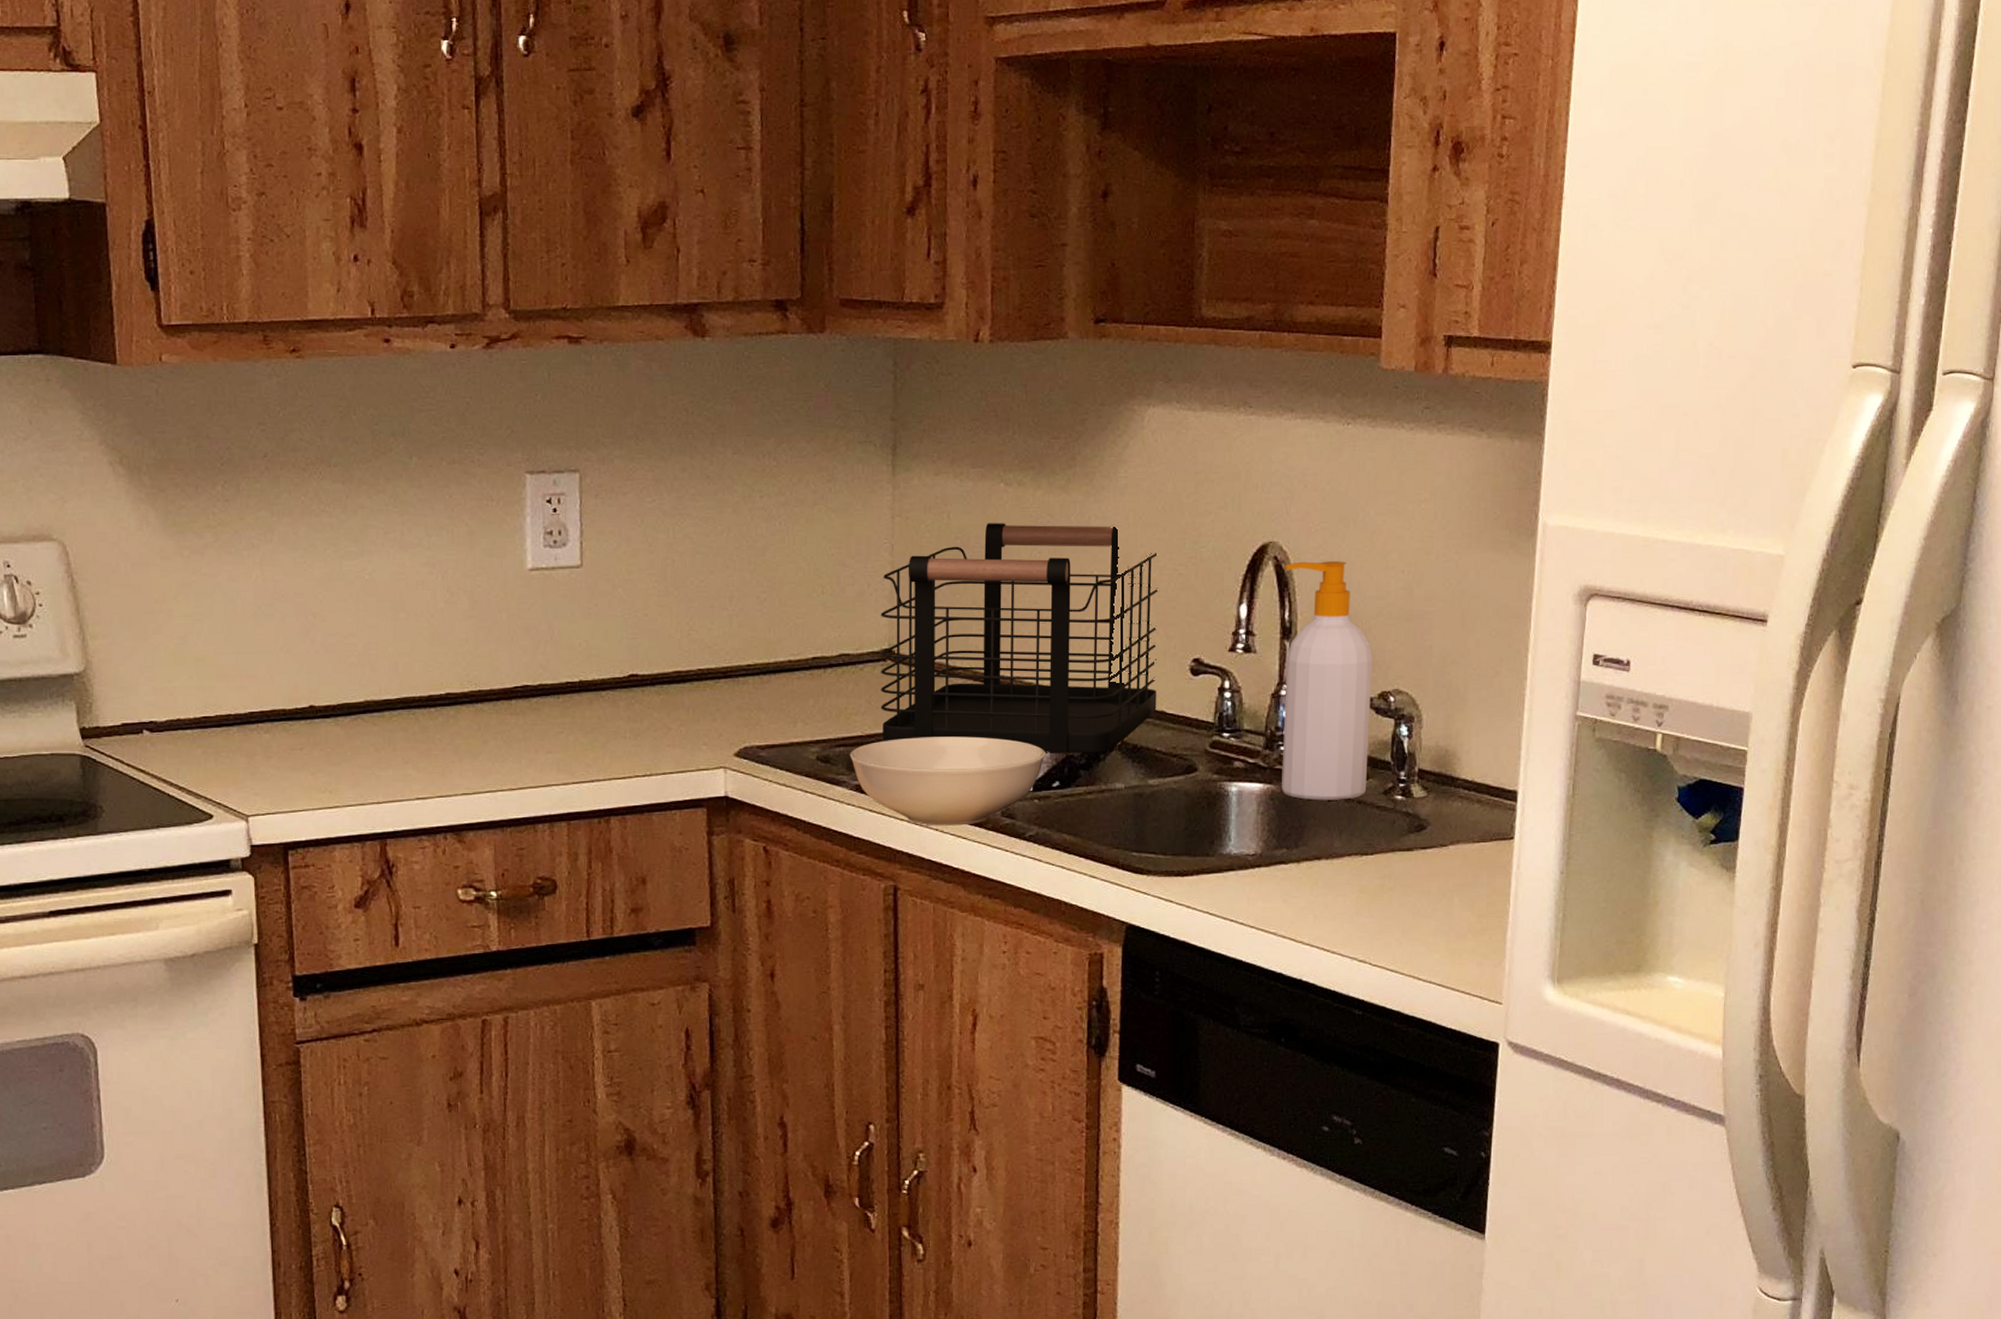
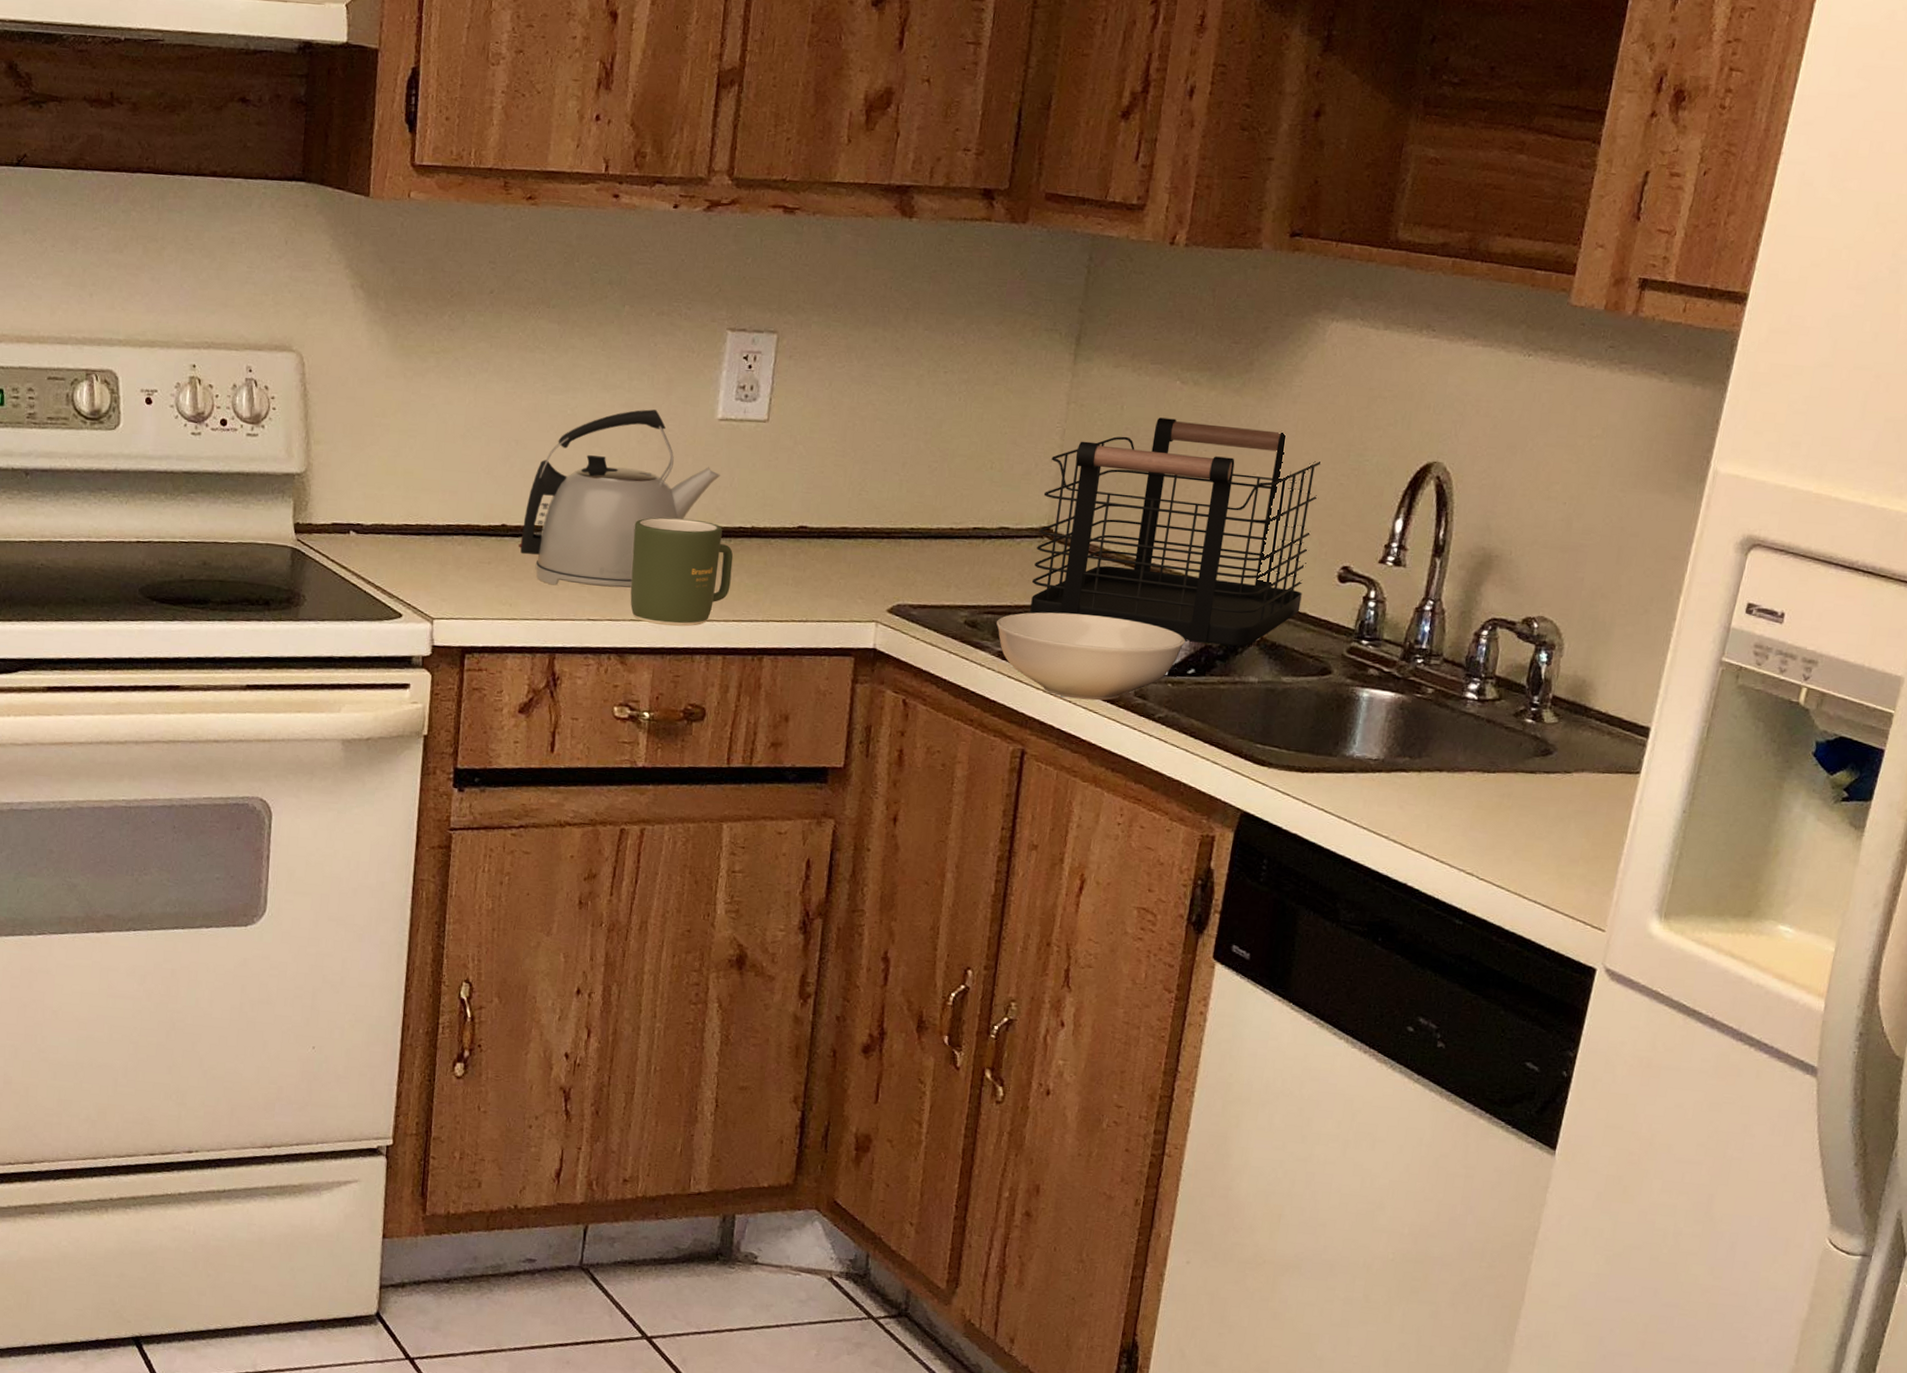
kettle: none [330,566,538,766] -> present [517,409,720,588]
mug: none [453,679,565,797] -> present [630,517,734,627]
soap bottle: present [1282,561,1372,801] -> none [1413,483,1522,718]

